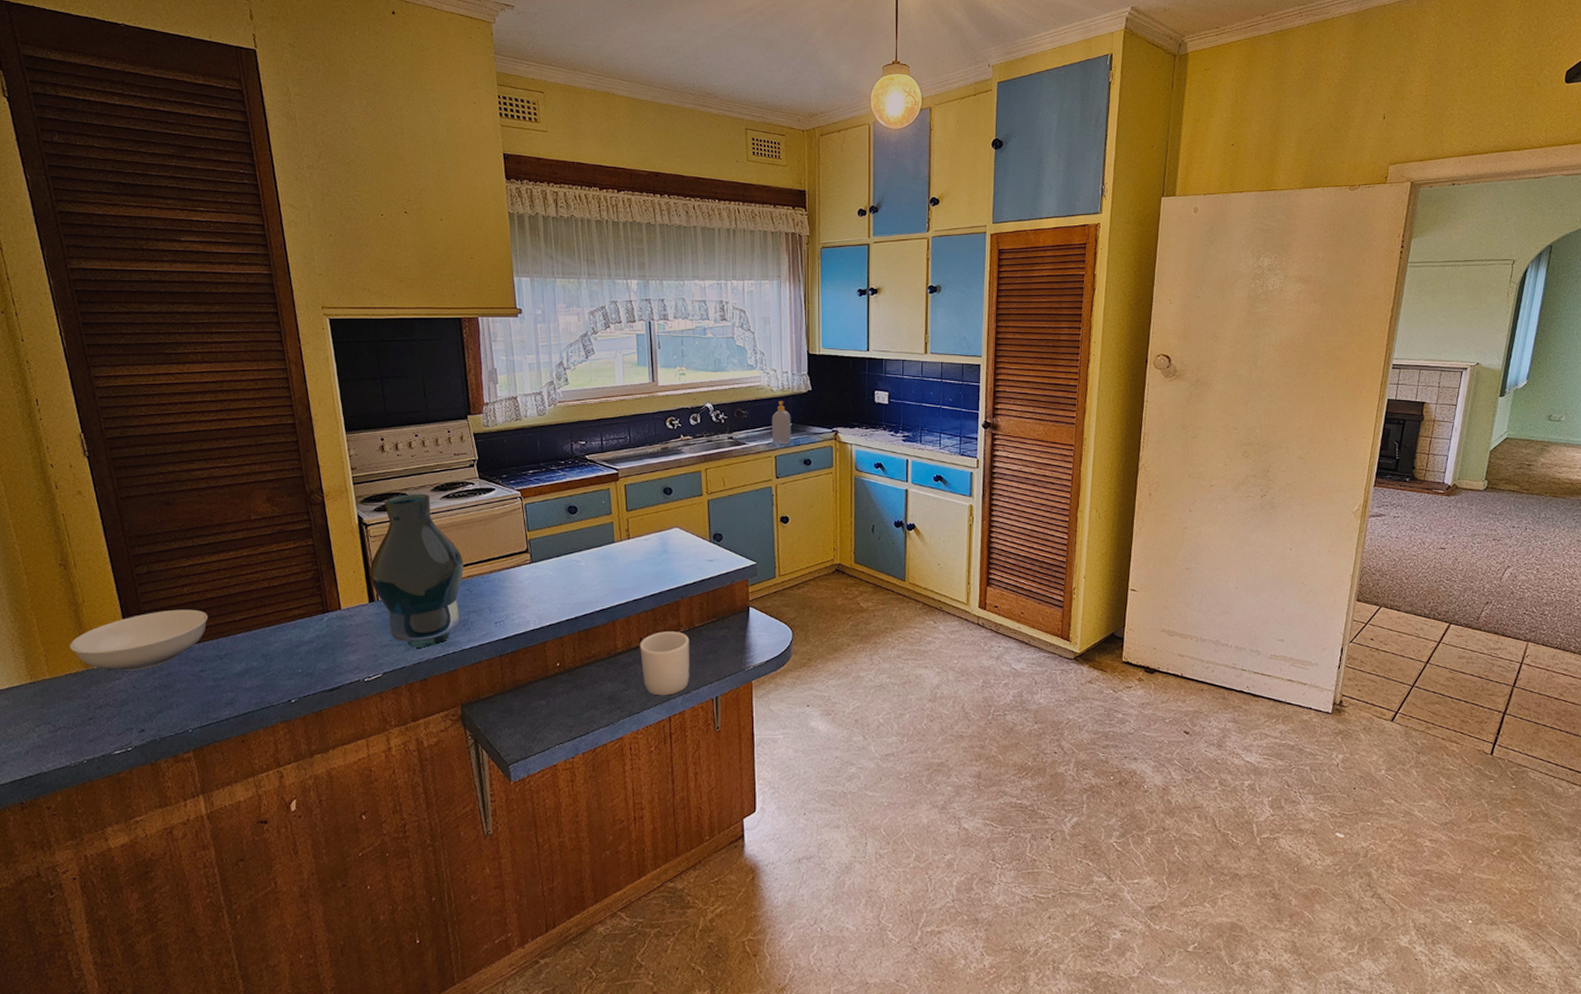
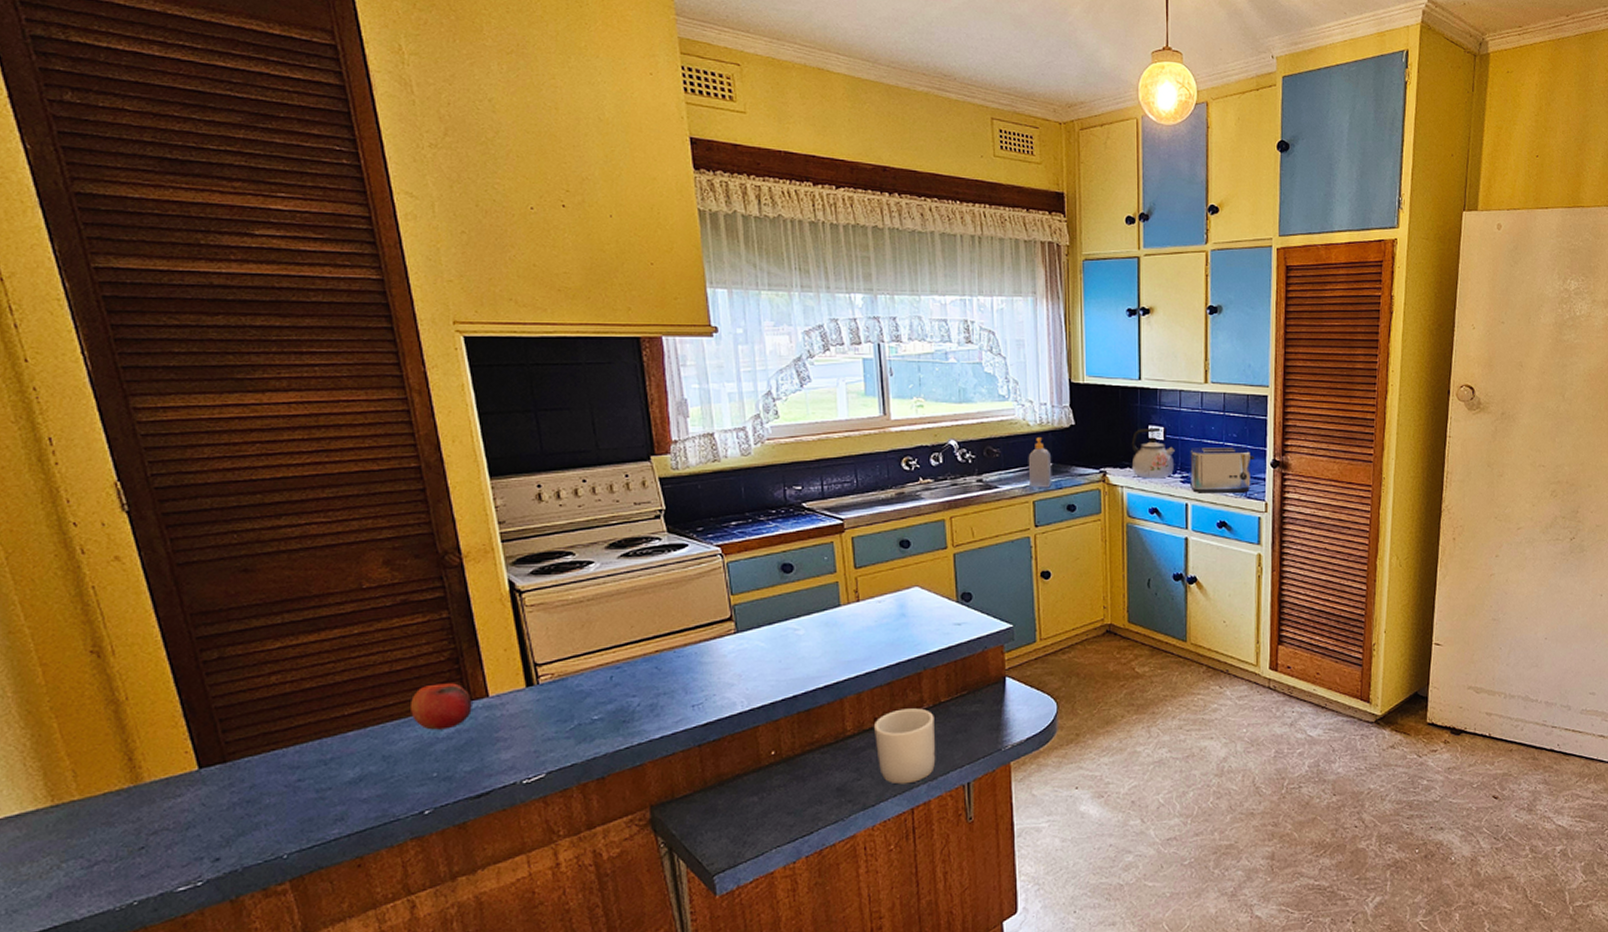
bowl: present [70,609,209,671] -> none [108,703,307,785]
fruit: none [283,597,329,635] -> present [411,683,472,730]
vase: present [370,493,464,648] -> none [526,551,650,740]
kettle: none [860,393,898,438] -> present [1131,427,1175,479]
toaster: none [911,409,968,452] -> present [1190,446,1254,495]

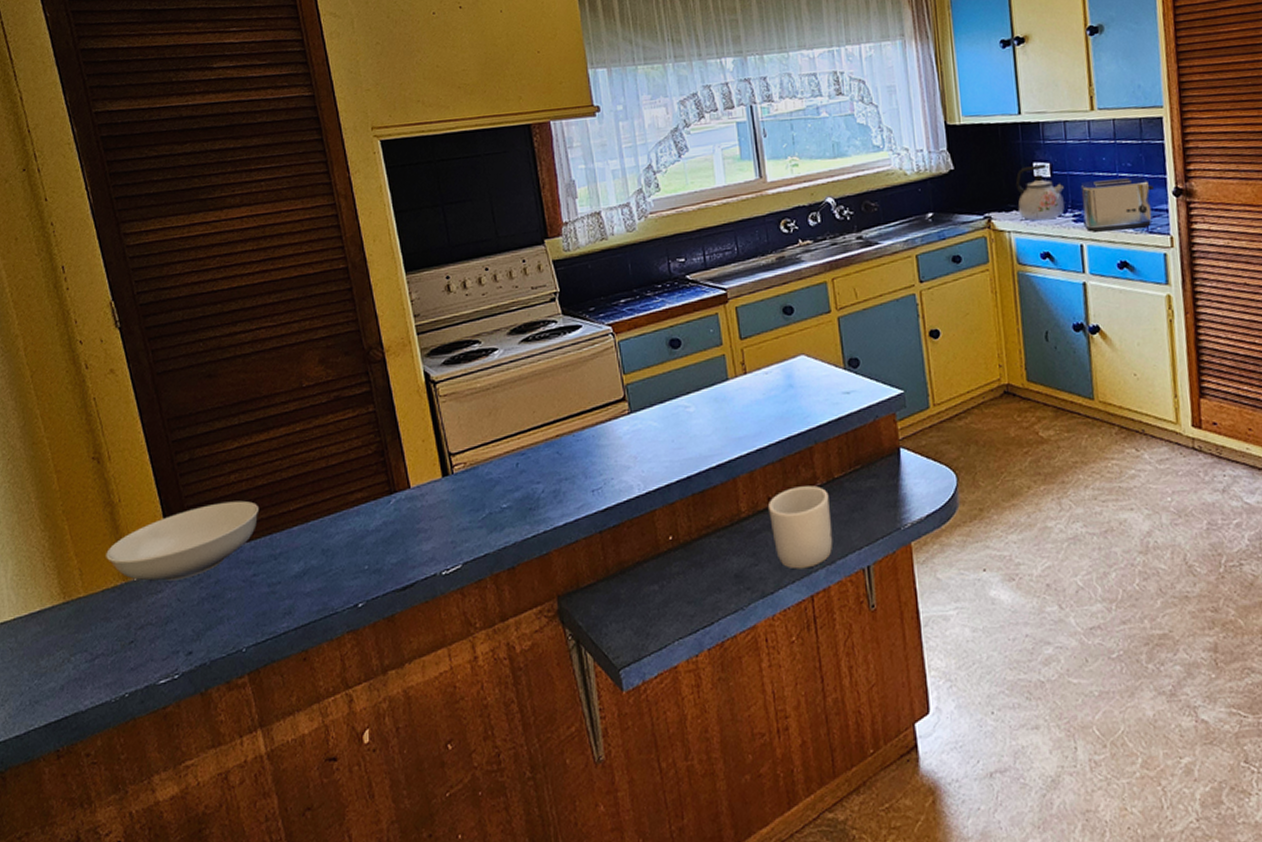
bowl: none [108,703,307,785] -> present [106,500,260,581]
fruit: present [411,683,472,730] -> none [345,475,396,523]
soap bottle: present [1028,437,1052,488] -> none [907,186,935,241]

